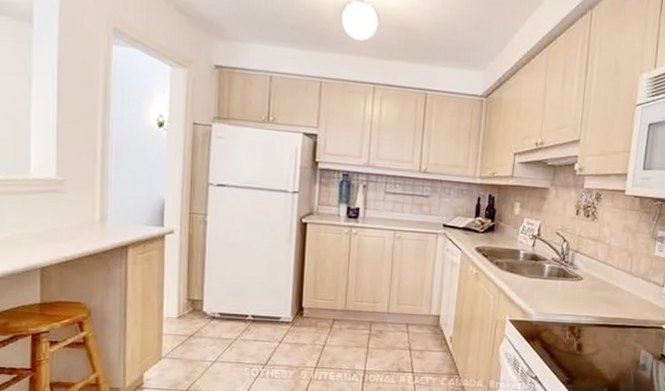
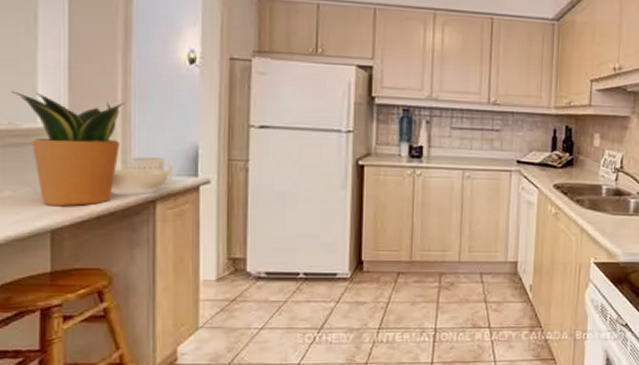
potted plant: none [9,146,103,248] -> present [11,91,125,206]
bowl: none [90,217,139,241] -> present [110,168,169,196]
mug: none [106,207,142,231] -> present [129,157,172,182]

